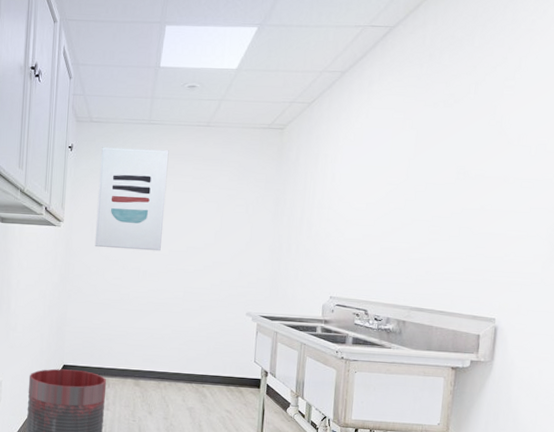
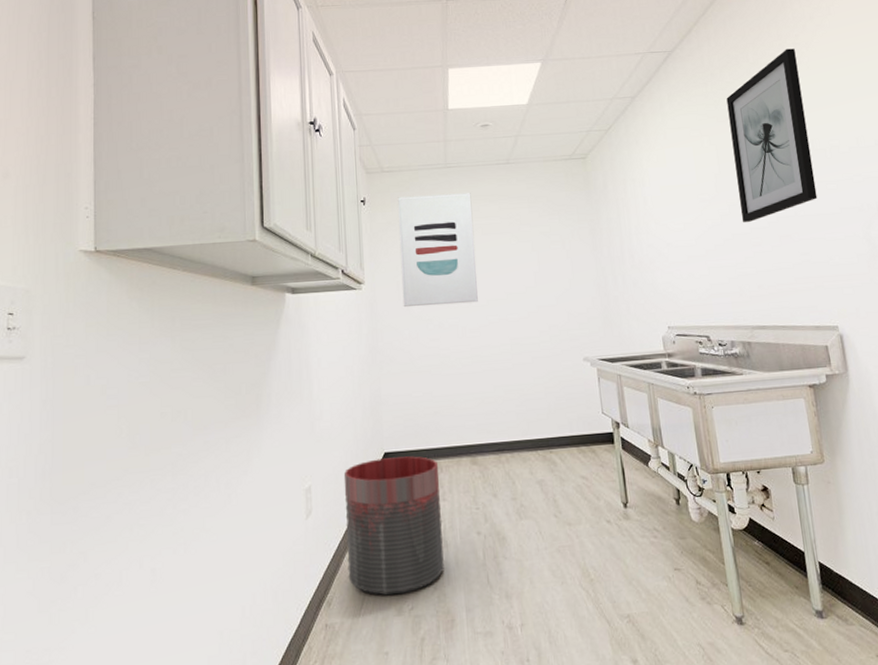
wall art: none [425,34,528,210] -> present [726,48,818,222]

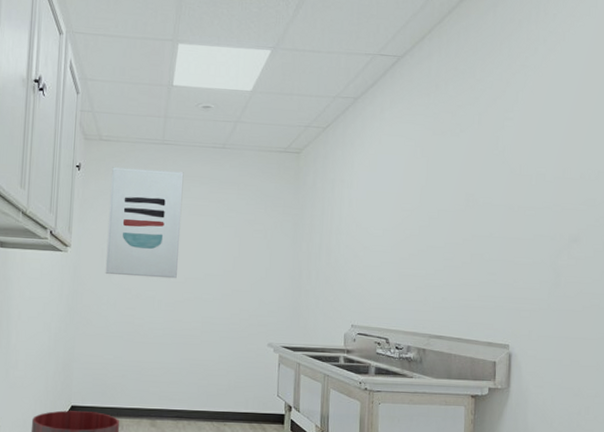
wall art: present [726,48,818,222] -> none [439,70,522,237]

